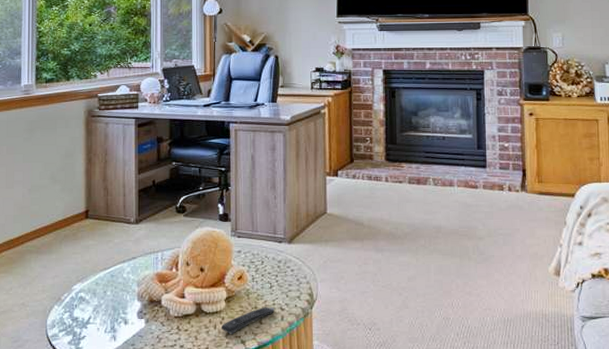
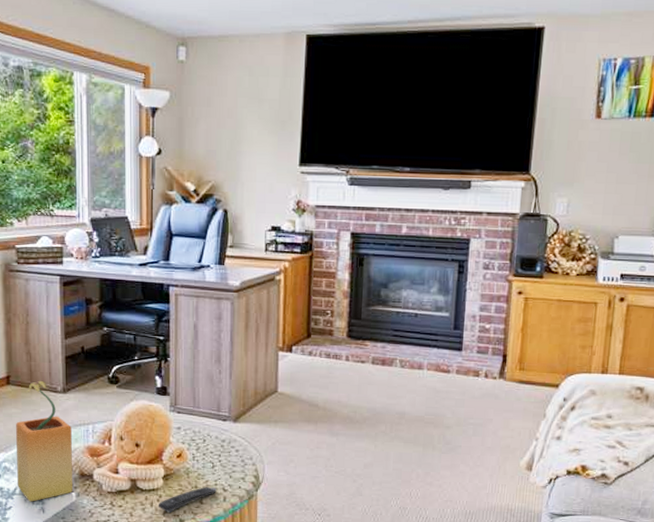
potted plant: none [92,213,142,330] -> present [16,380,72,502]

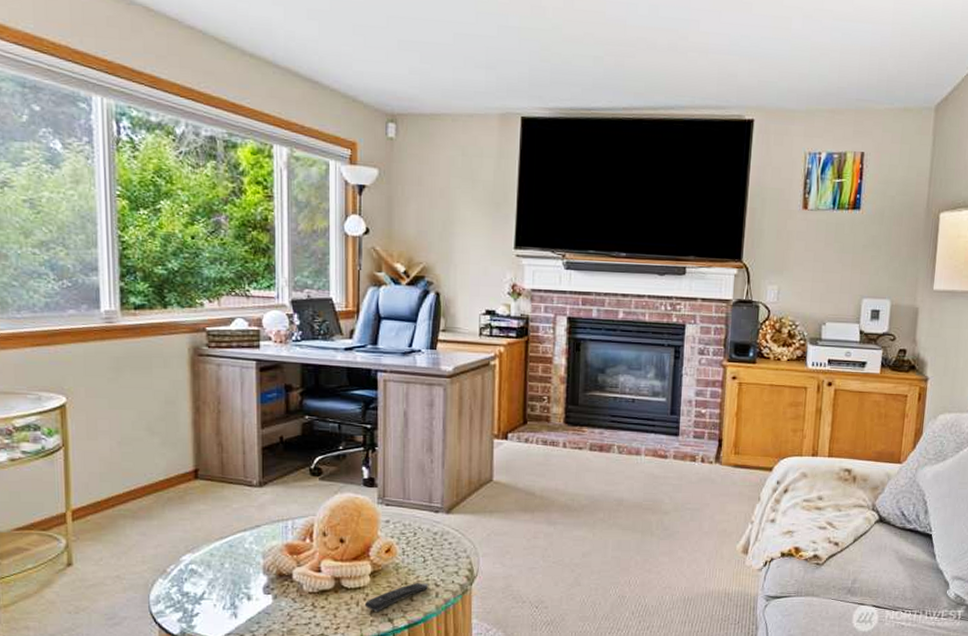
potted plant: present [16,380,72,502] -> none [205,473,269,607]

